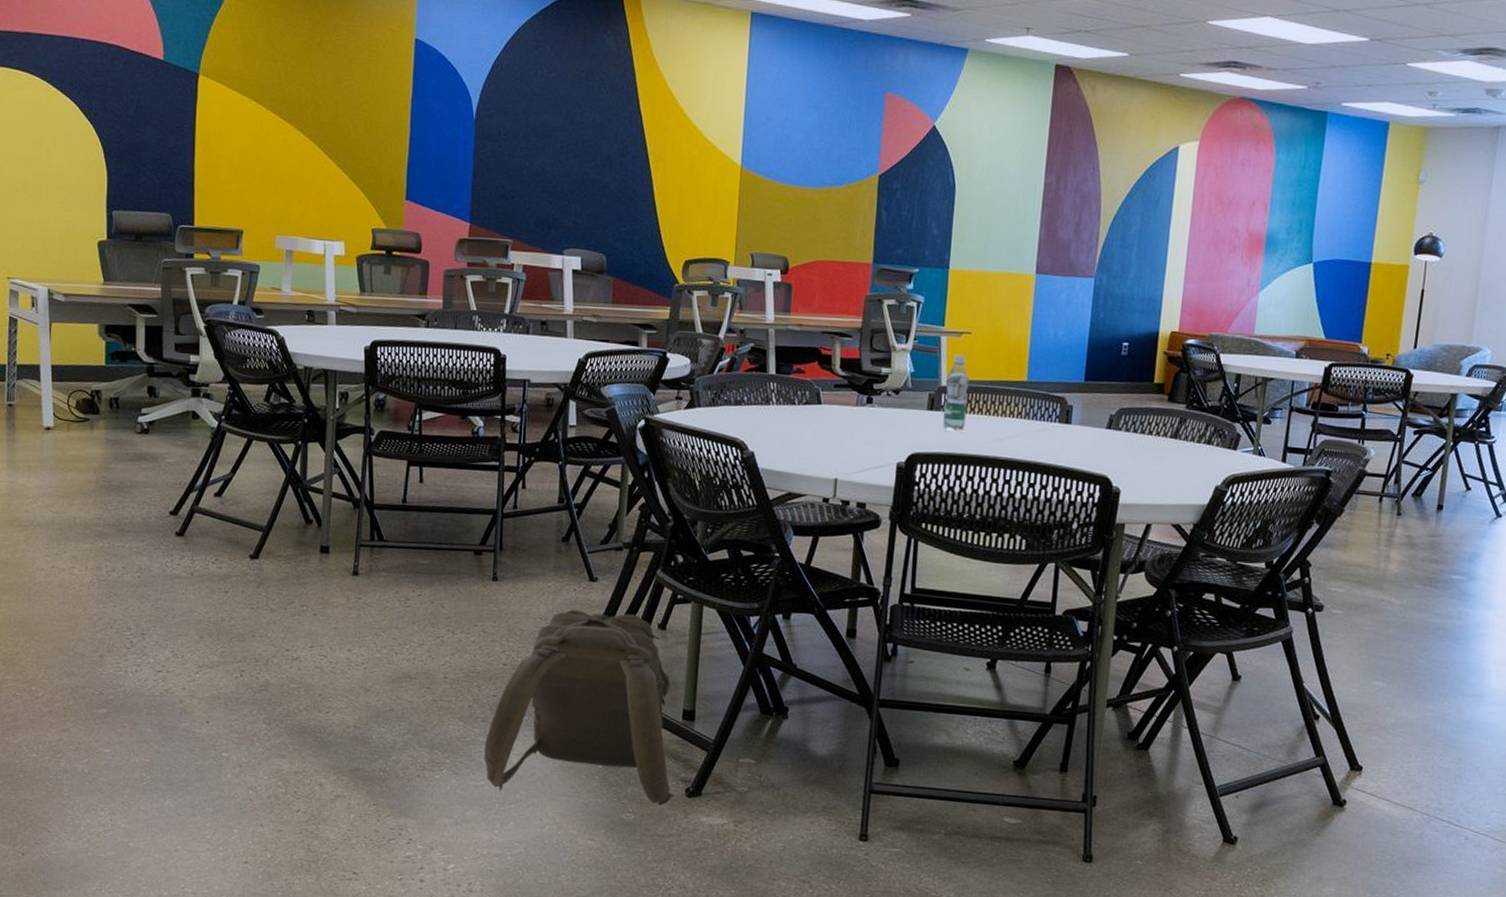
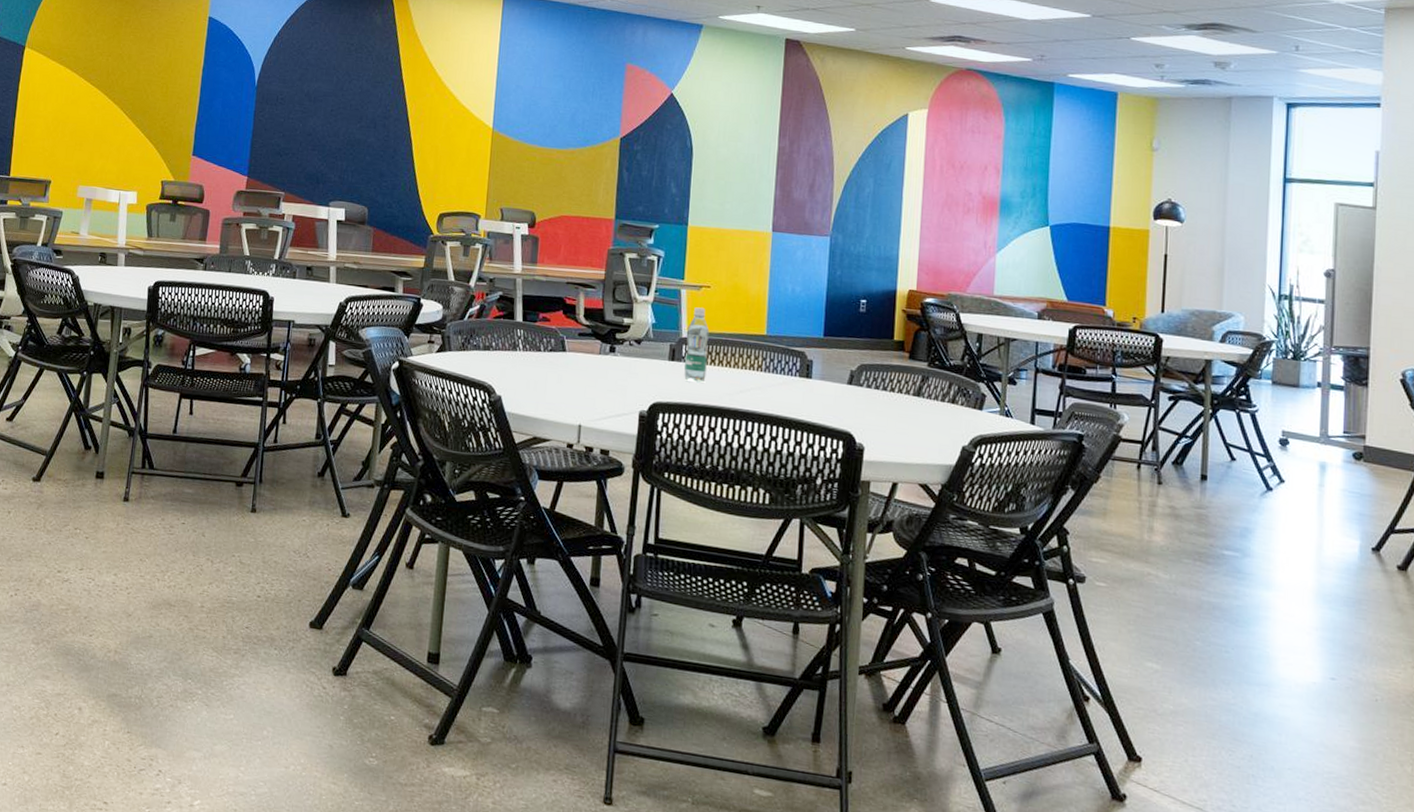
backpack: present [484,609,674,806] -> none [234,544,417,752]

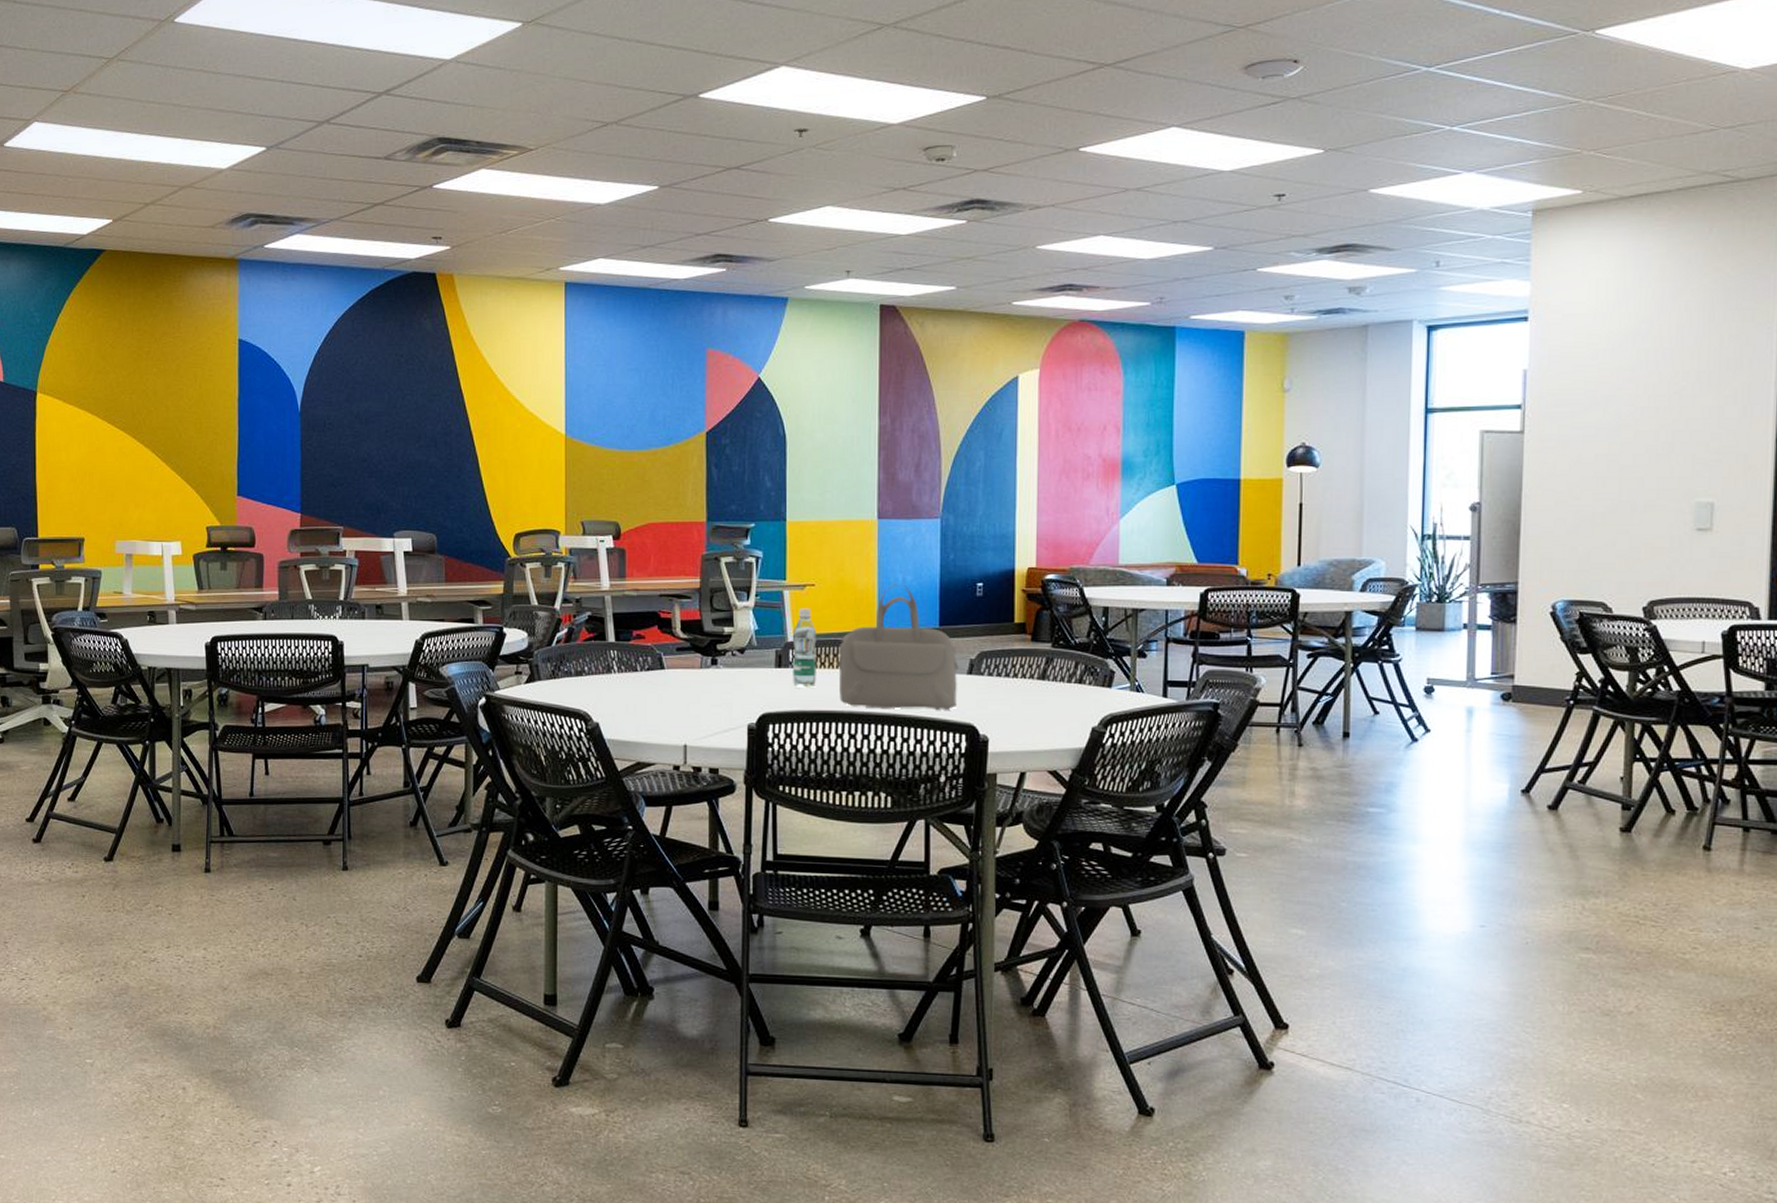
handbag: none [726,292,840,417] -> present [837,583,959,710]

